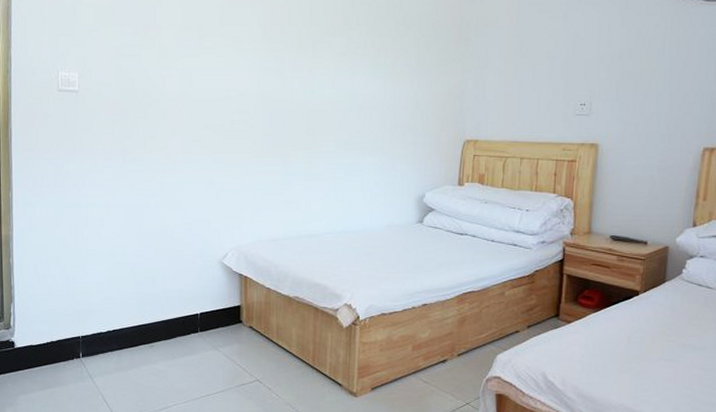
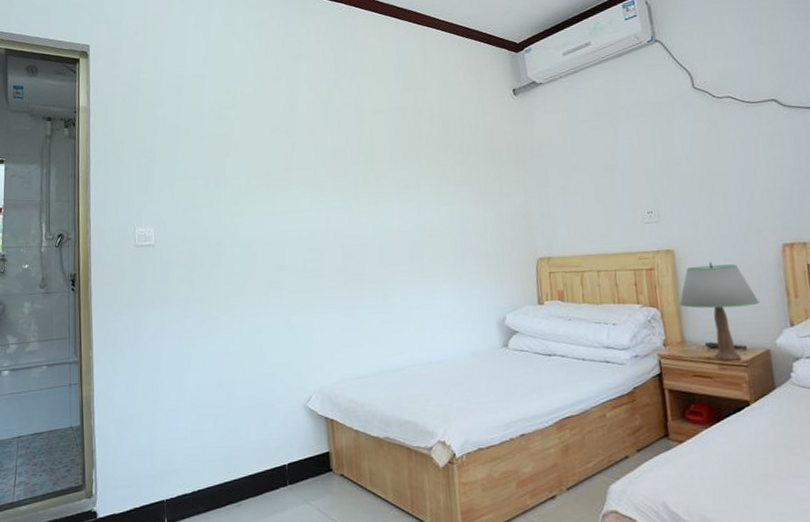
table lamp: none [593,159,669,254] -> present [679,262,760,361]

